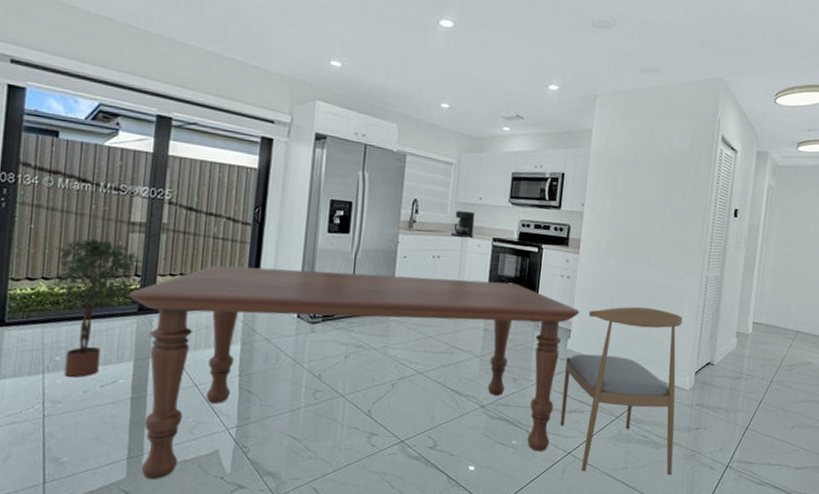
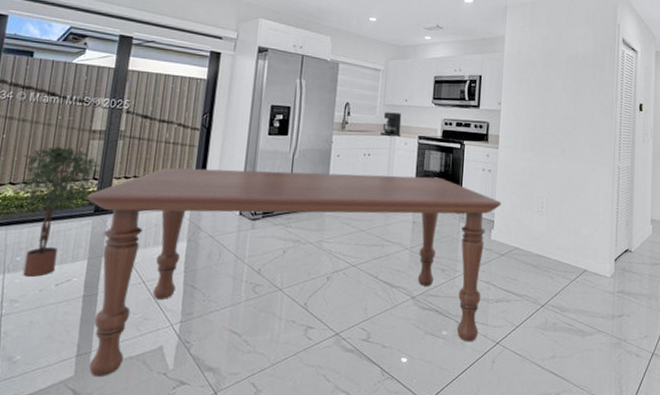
dining chair: present [560,306,683,475] -> none [487,197,599,363]

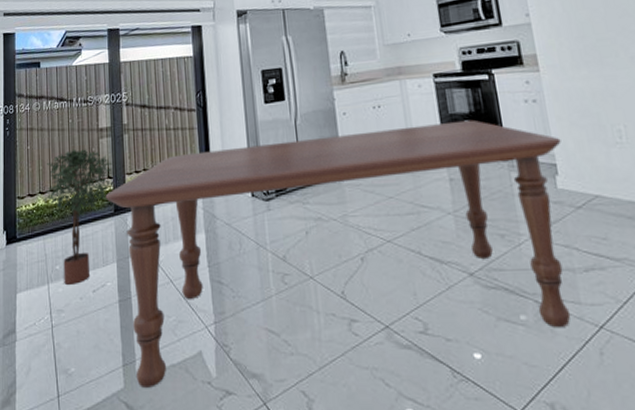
coffee maker: present [380,112,402,137] -> none [385,51,411,82]

